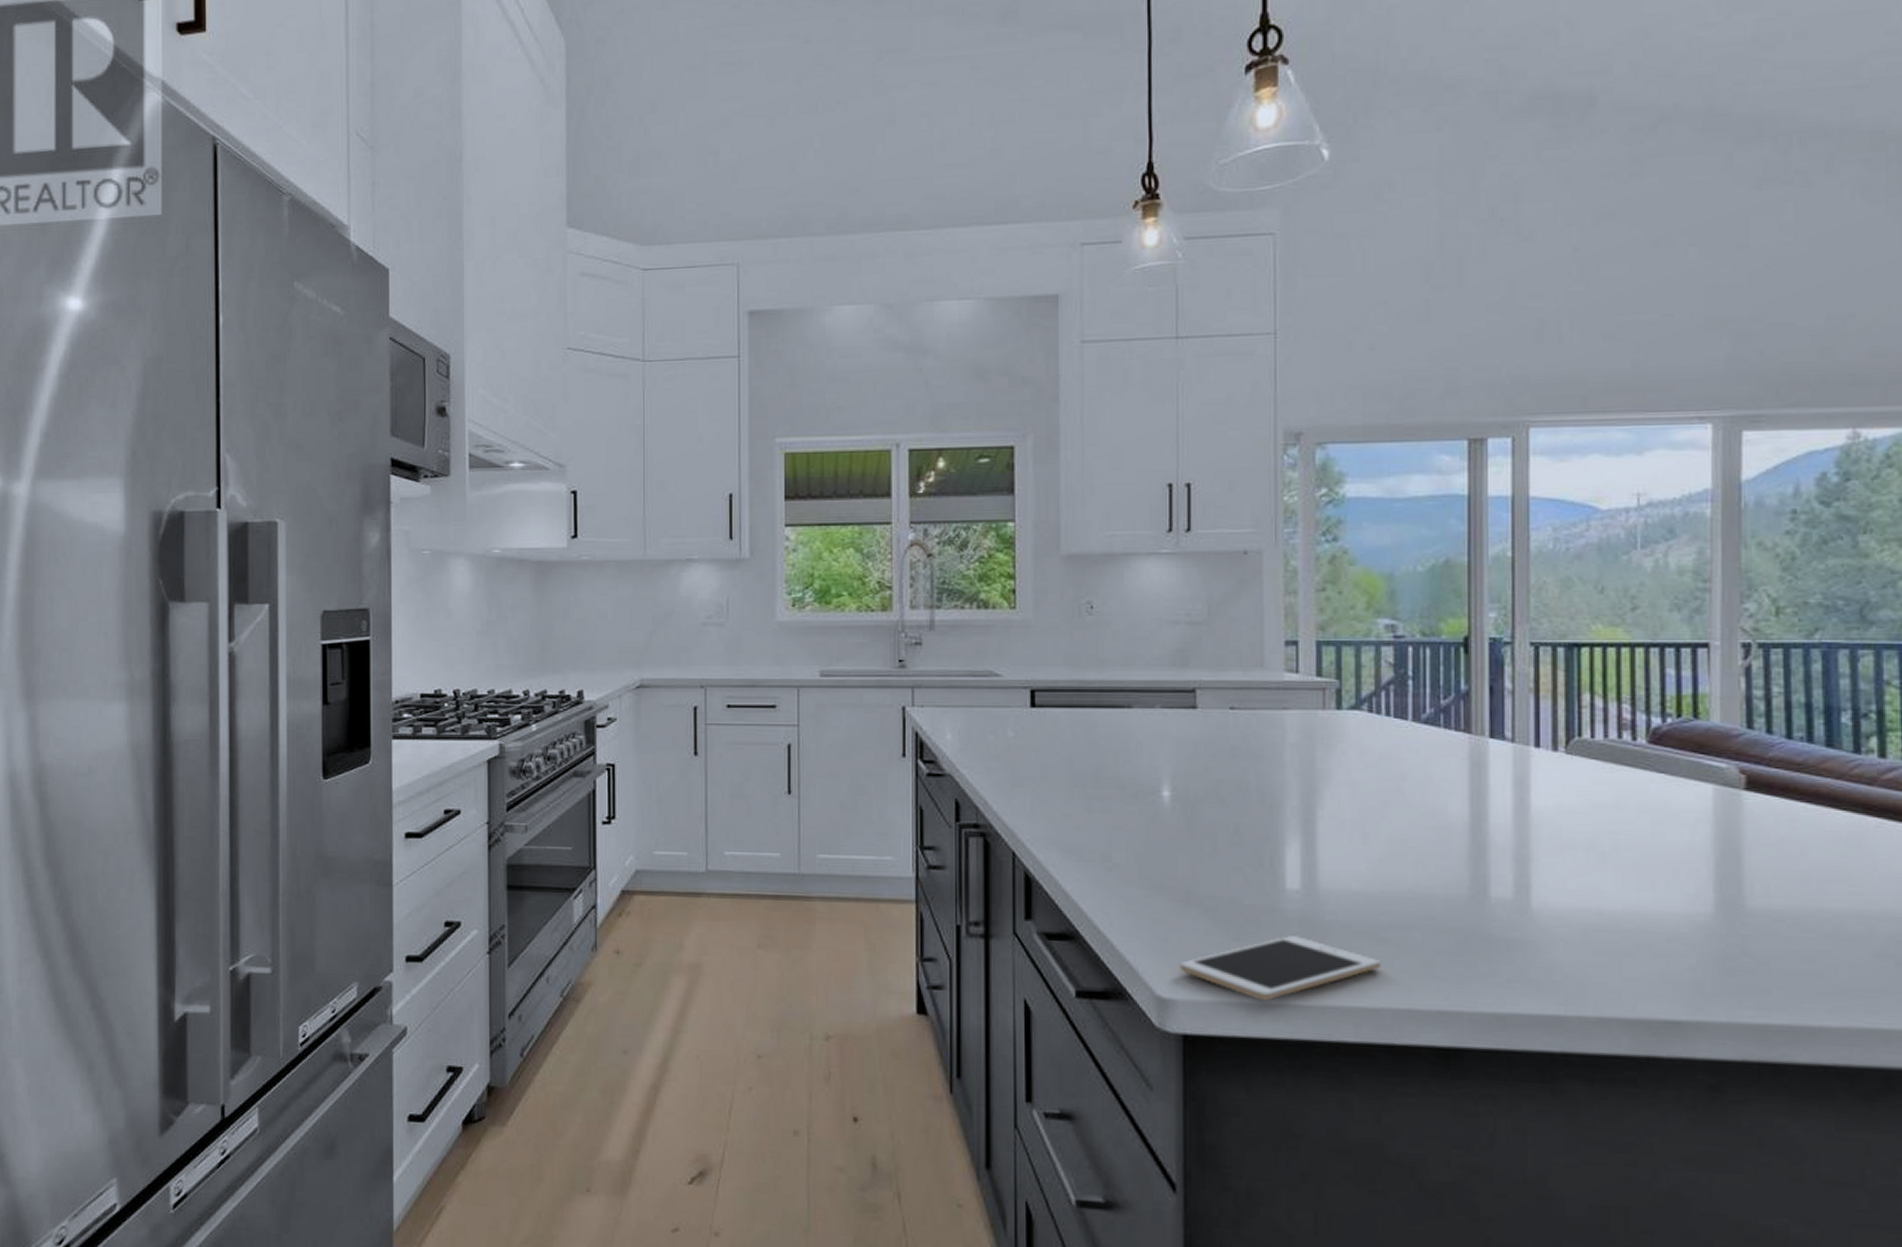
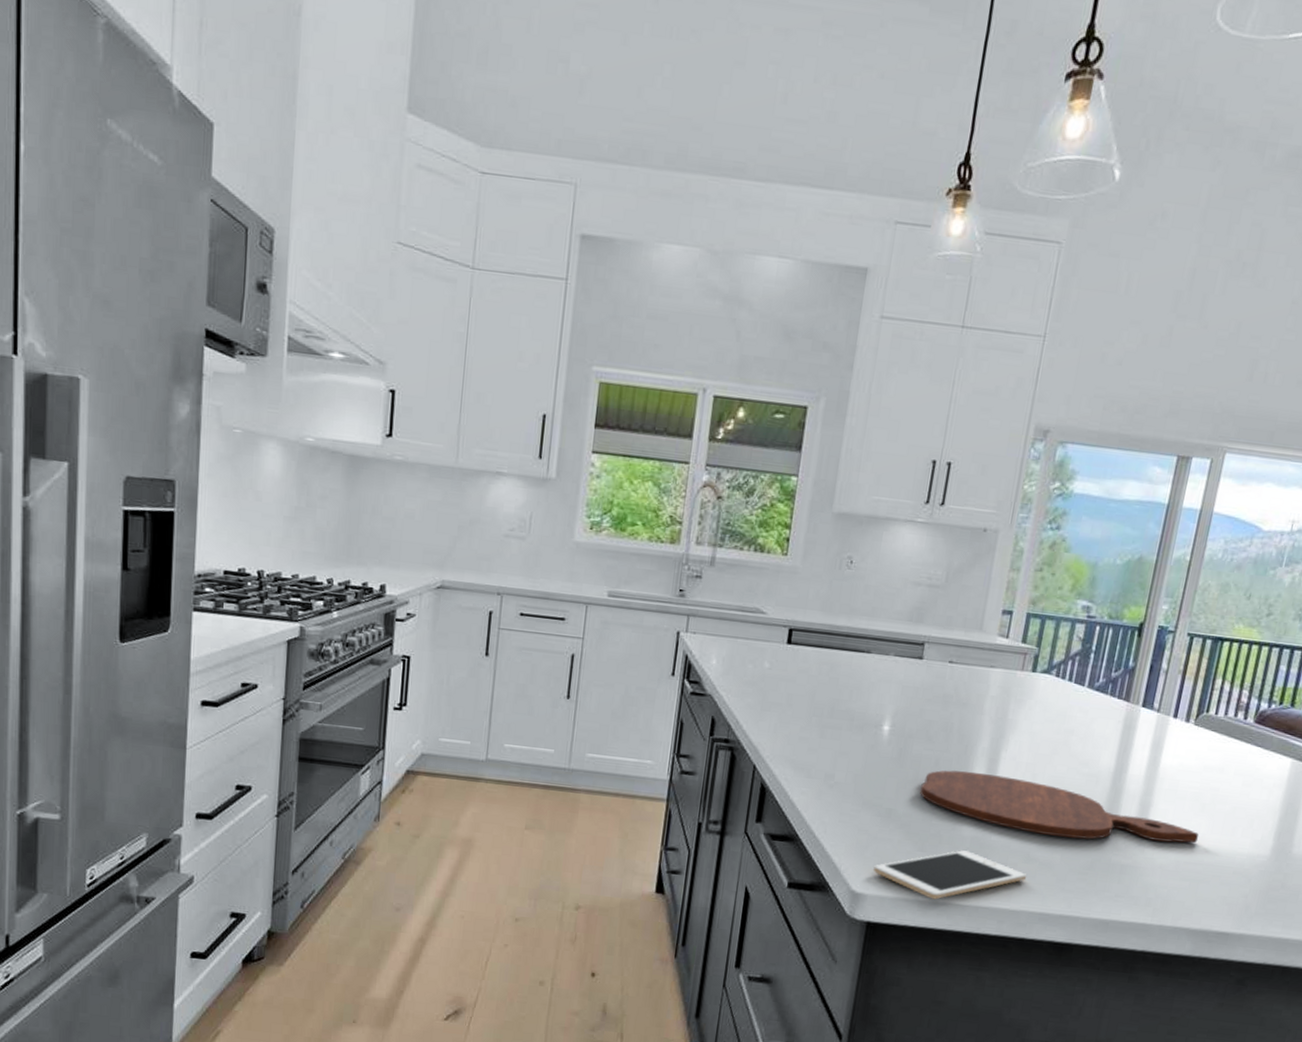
cutting board: none [1222,836,1605,911] -> present [920,770,1199,844]

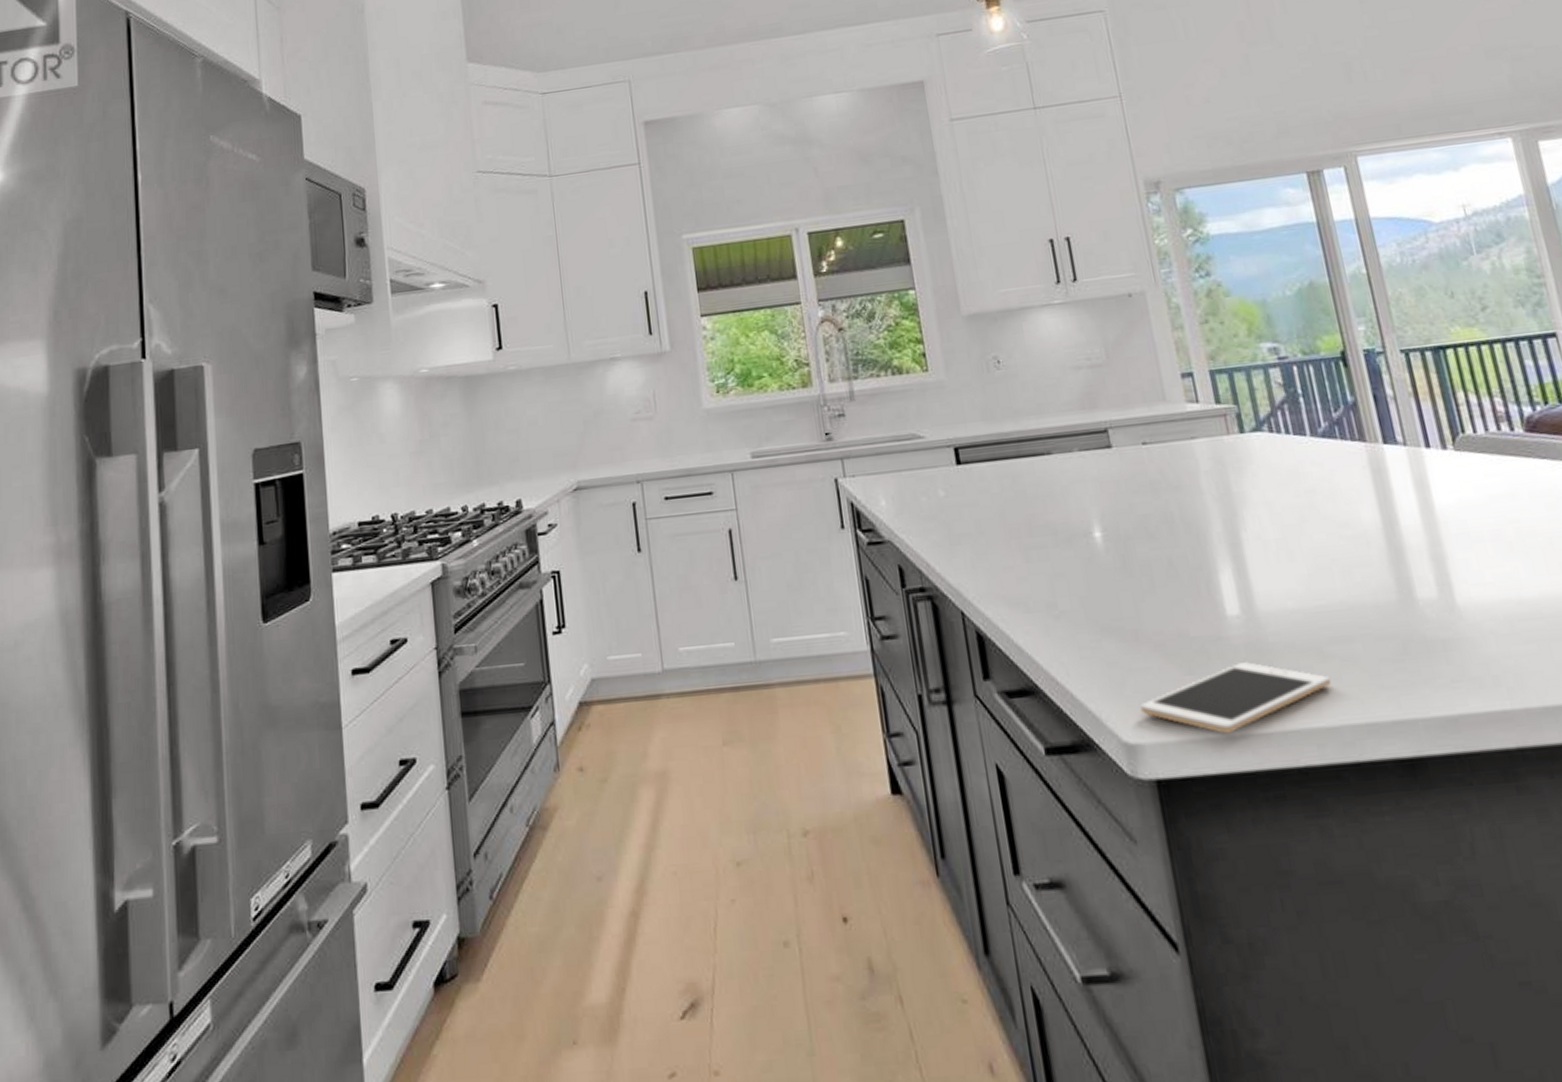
cutting board: present [920,770,1199,844] -> none [1161,560,1523,623]

